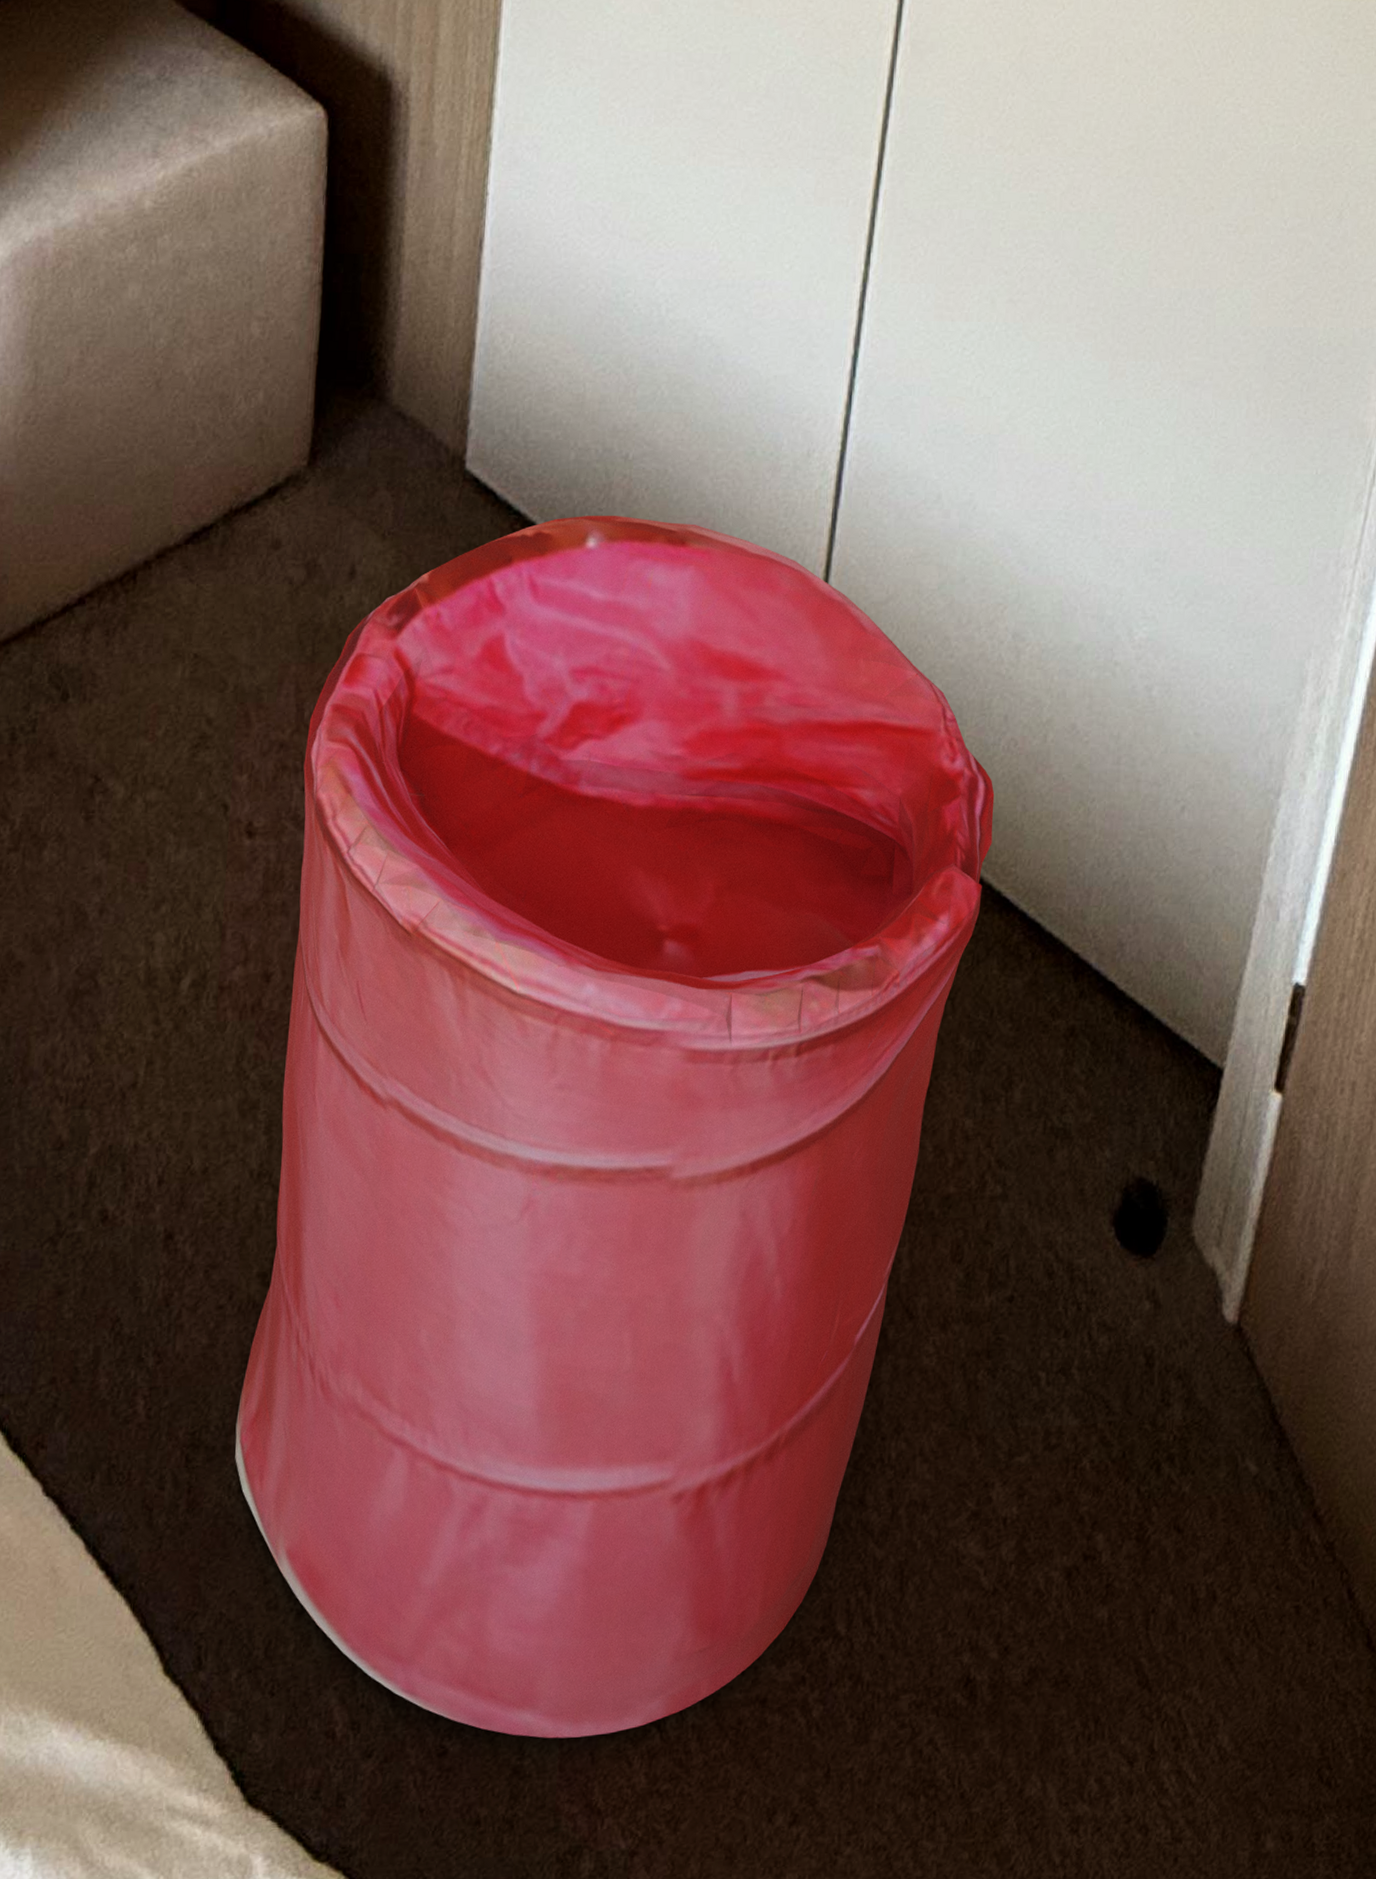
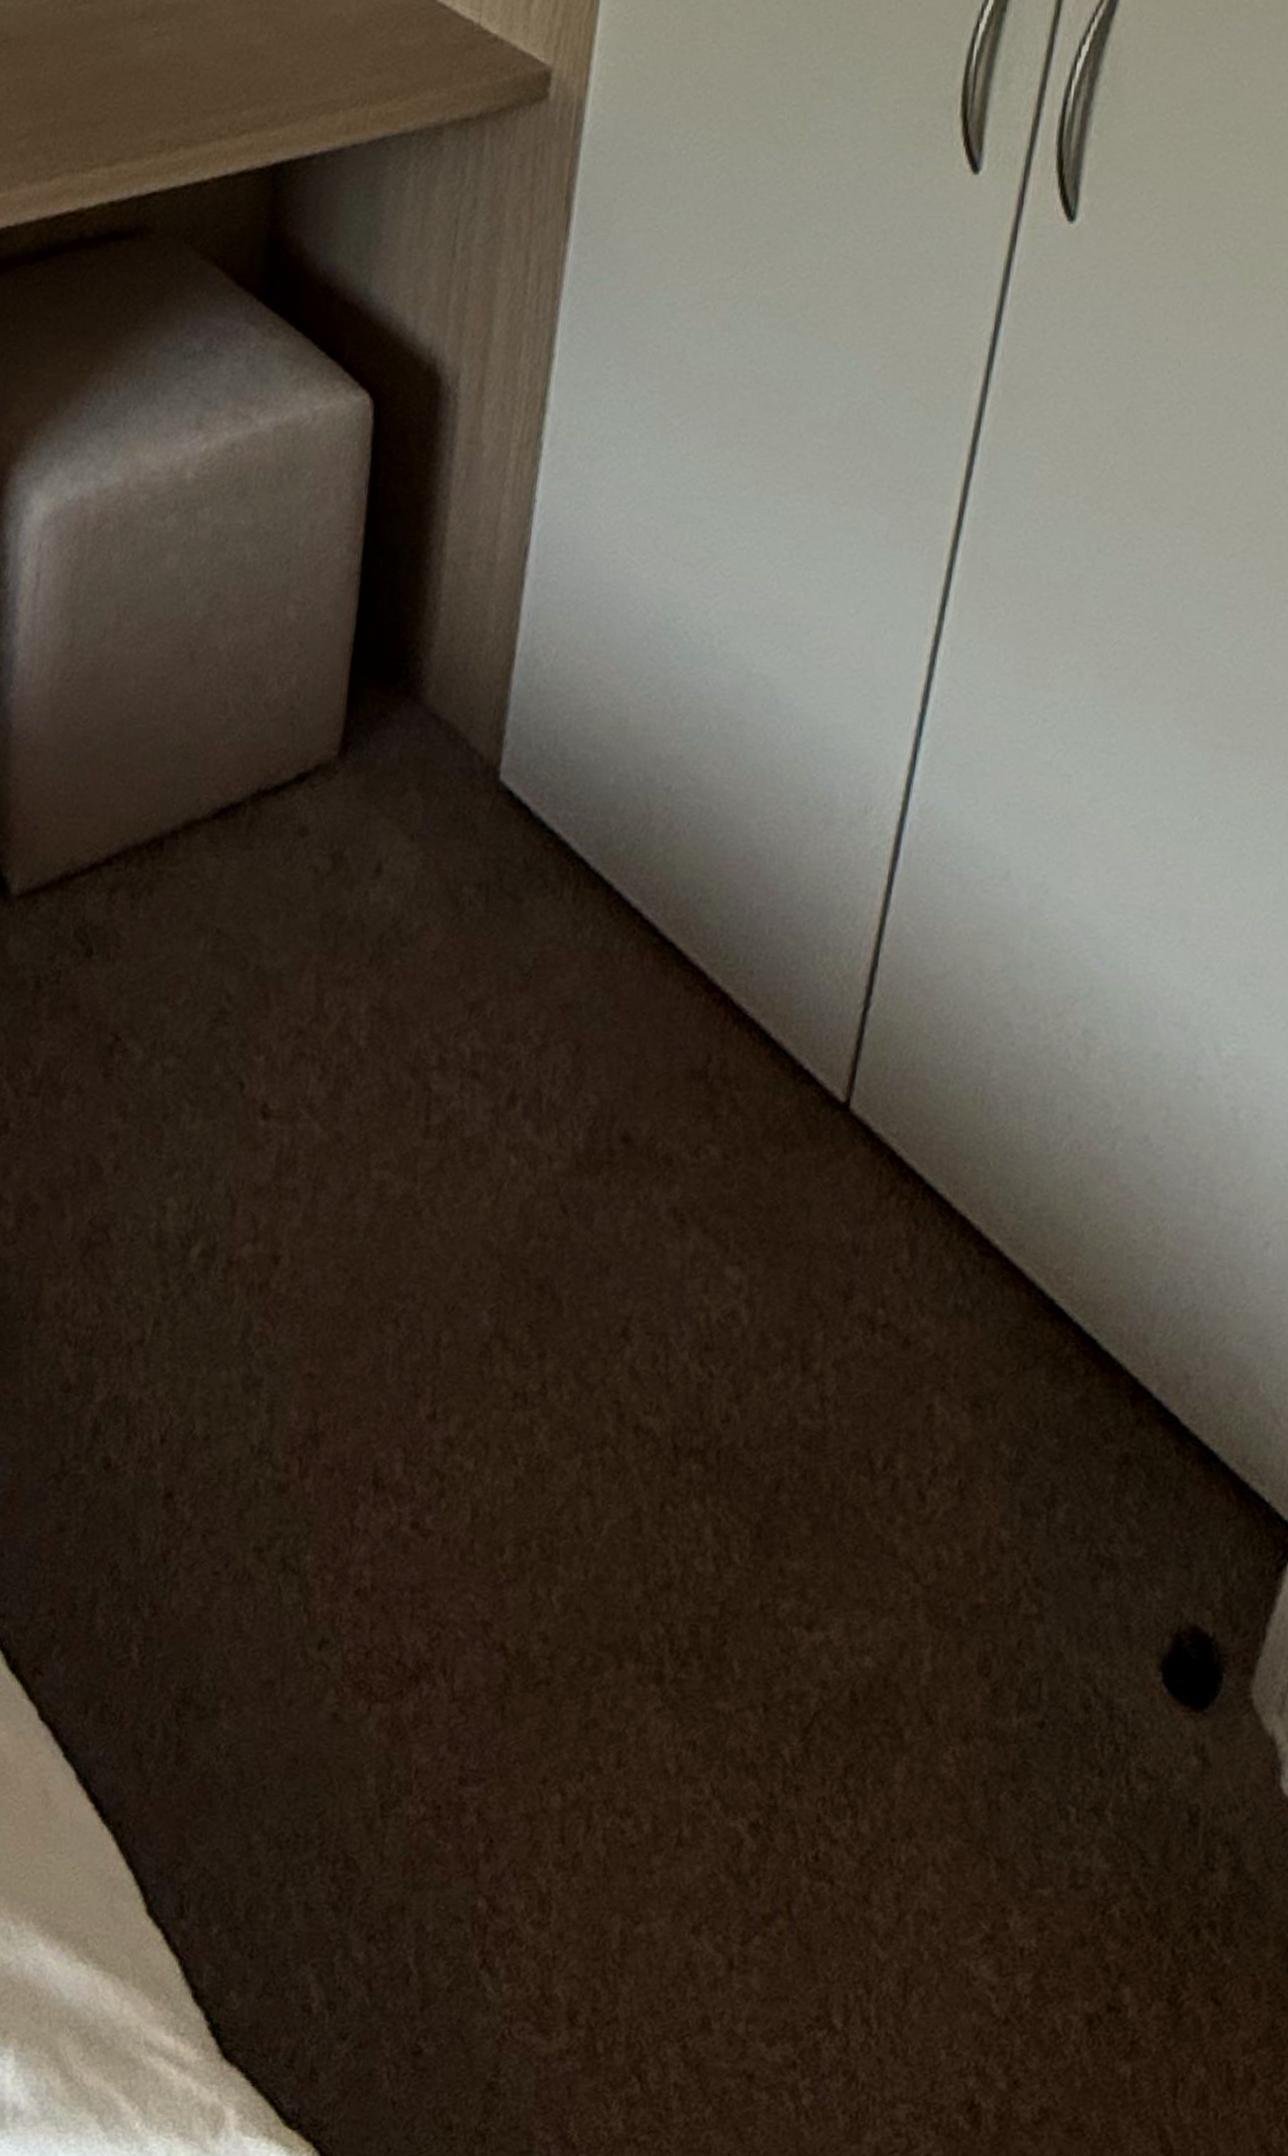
laundry hamper: present [235,515,995,1739] -> none [224,842,1053,2073]

